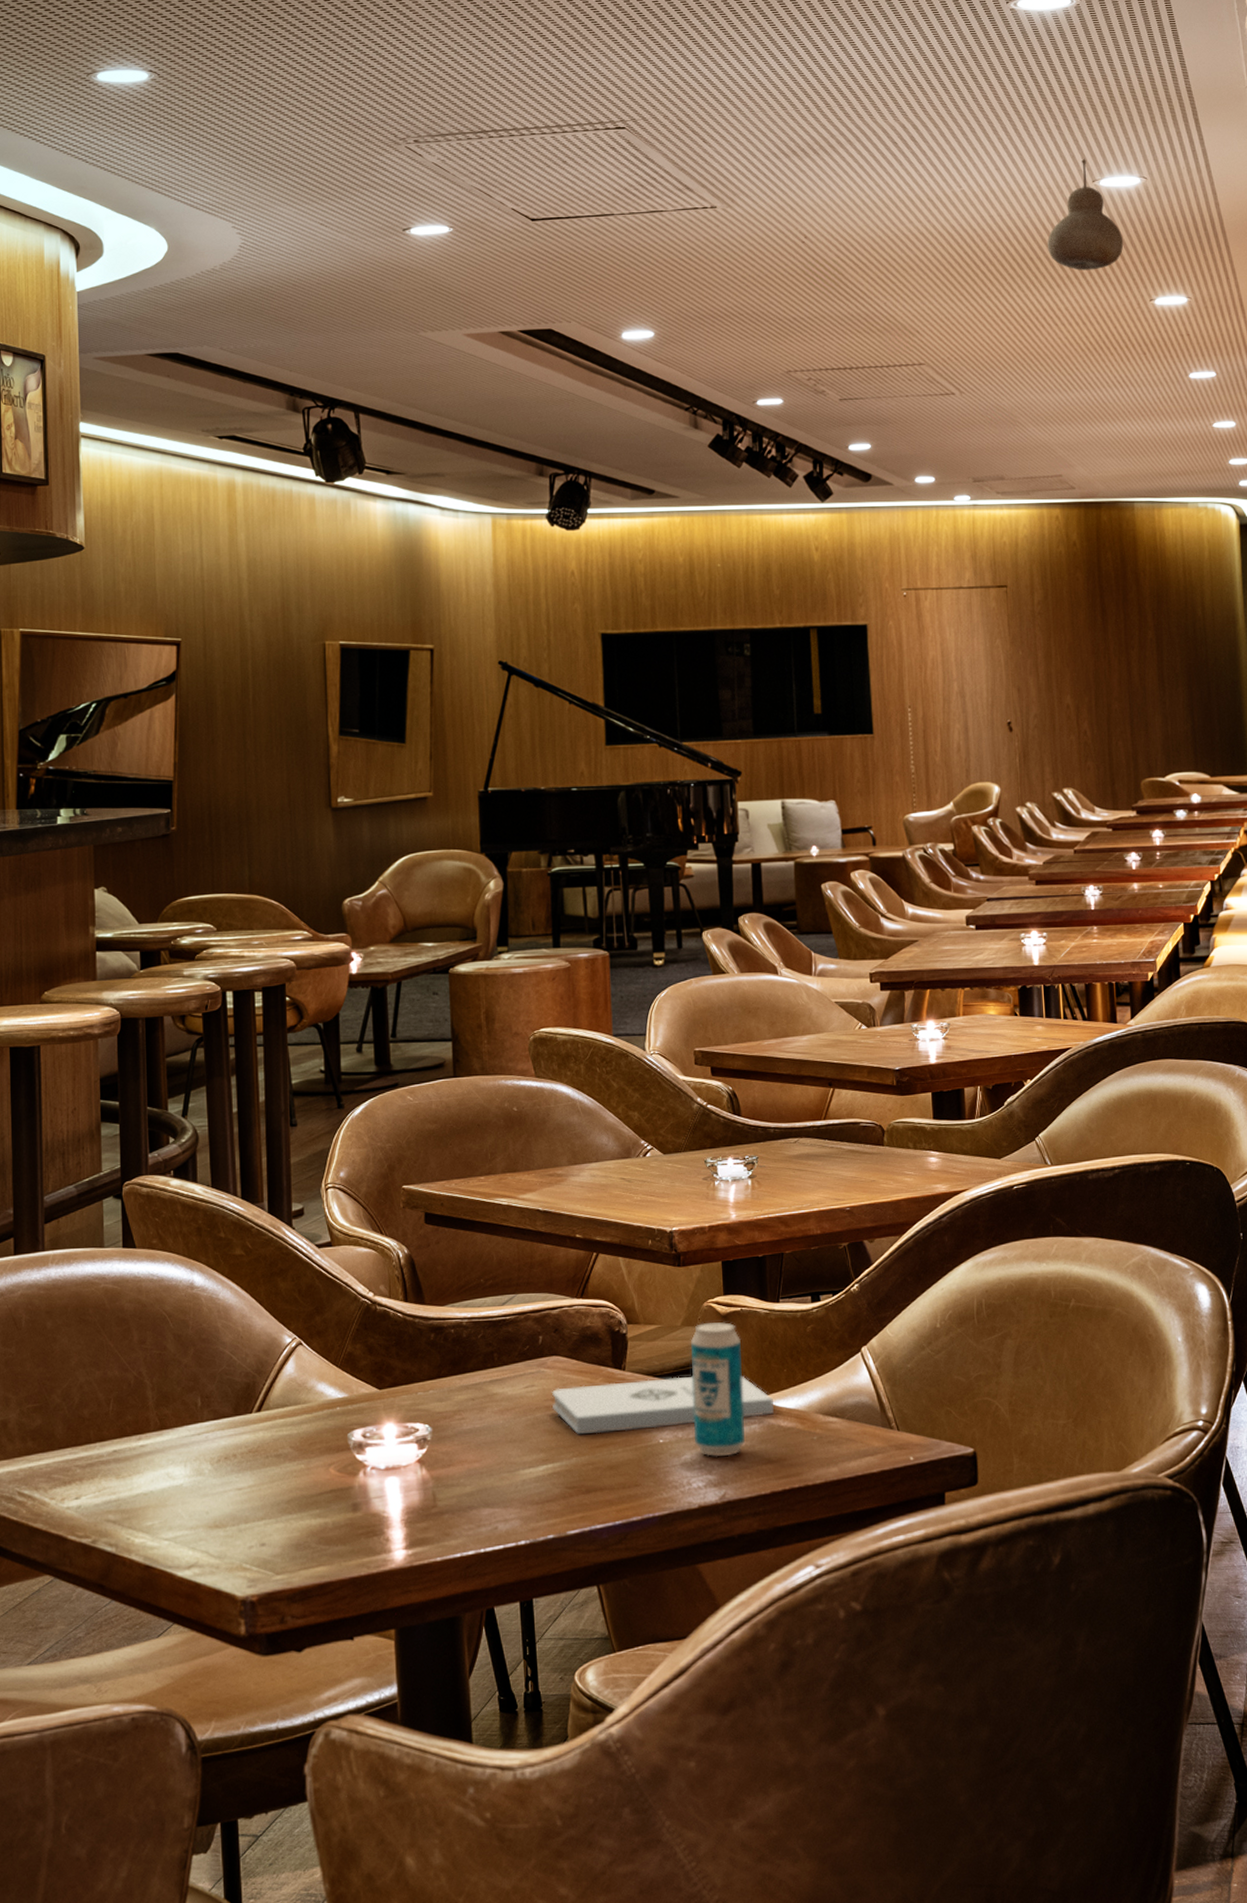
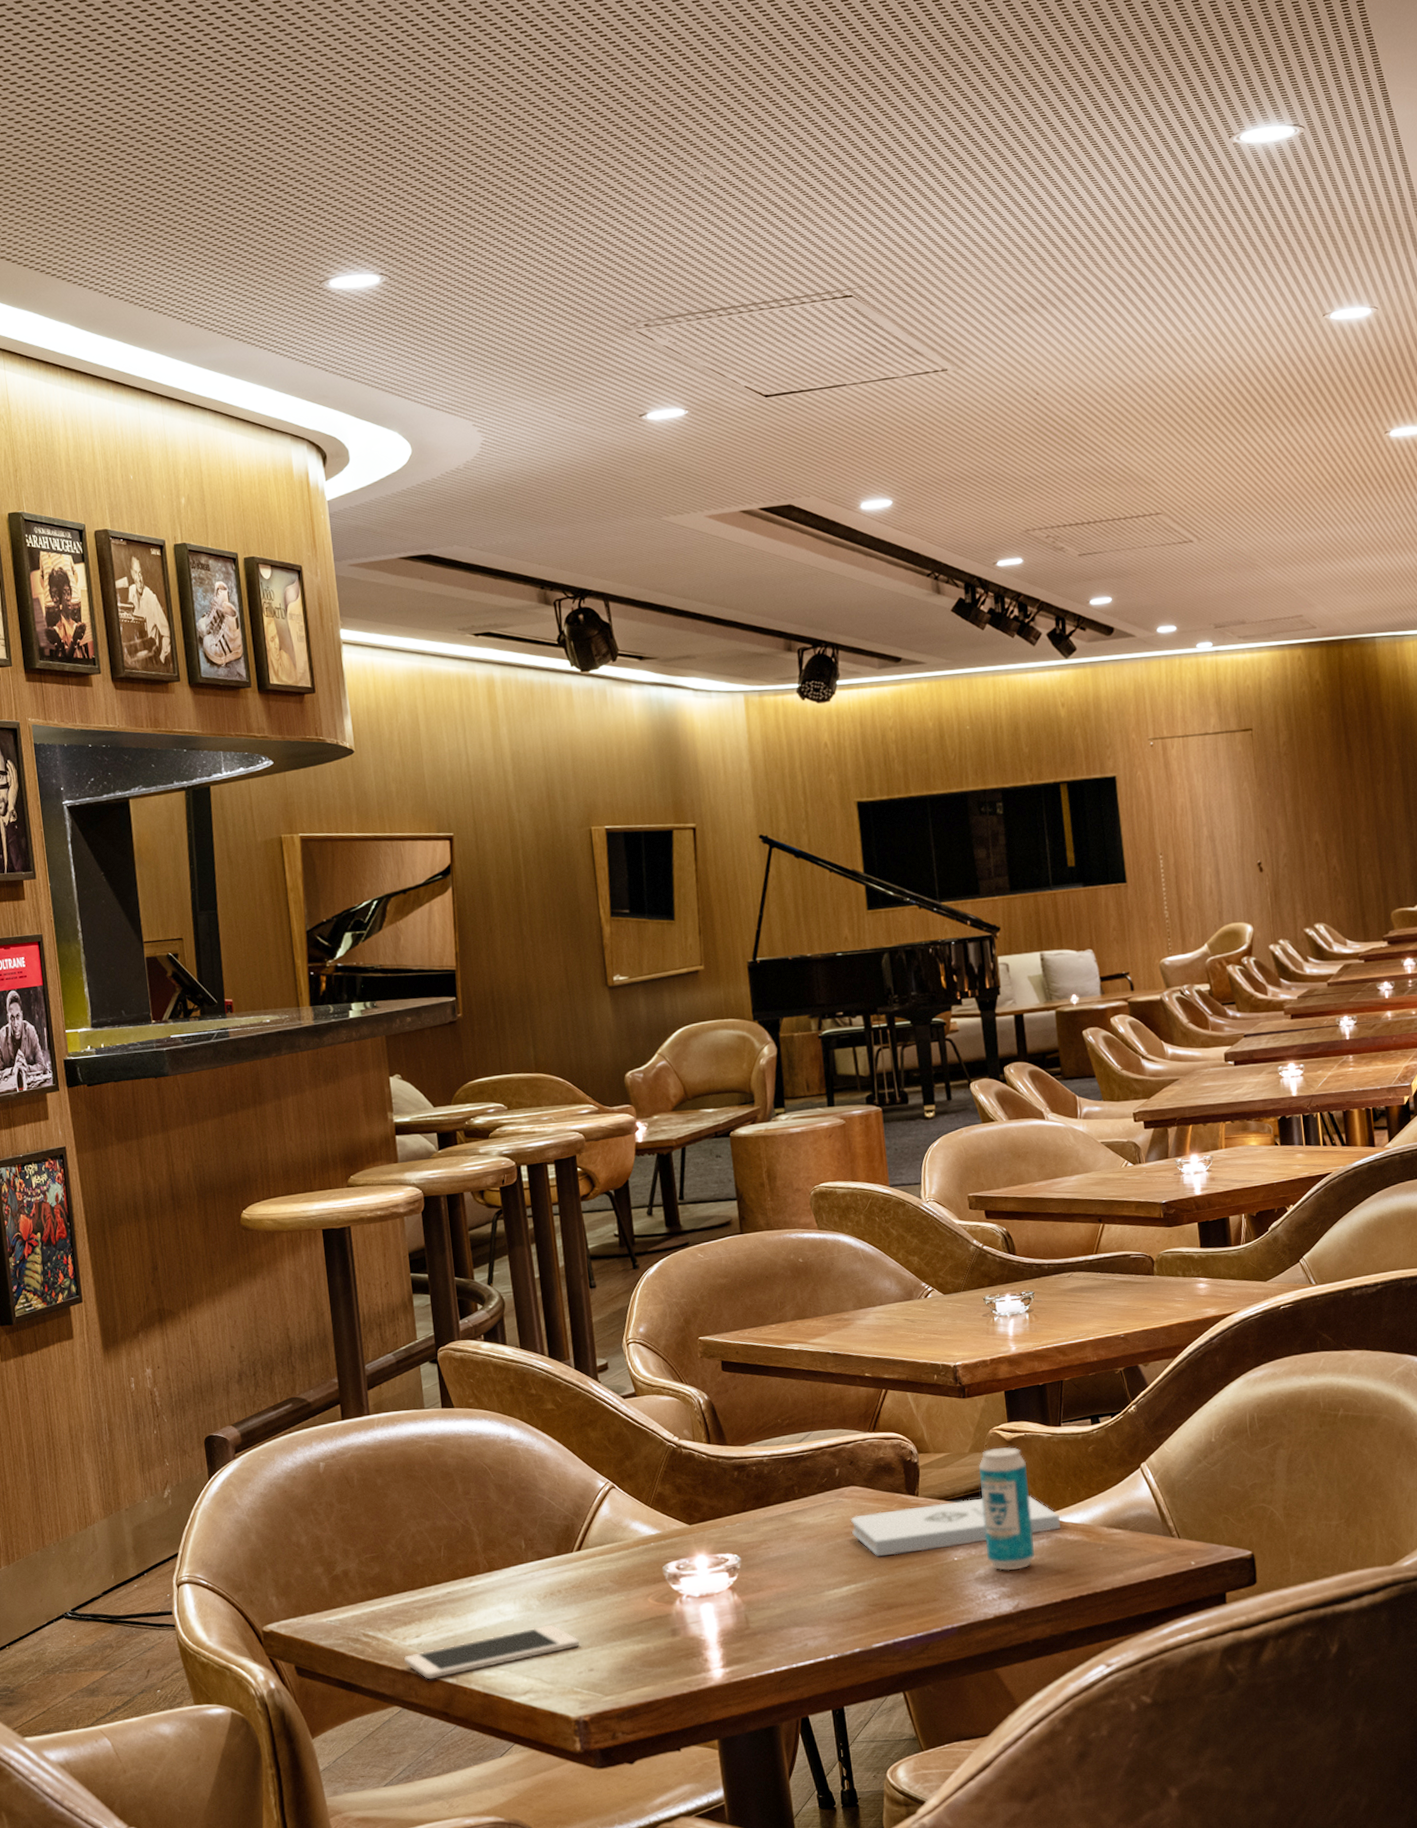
cell phone: none [61,1492,252,1547] -> present [404,1625,579,1680]
pendant light: present [1047,158,1124,271] -> none [1279,292,1357,408]

